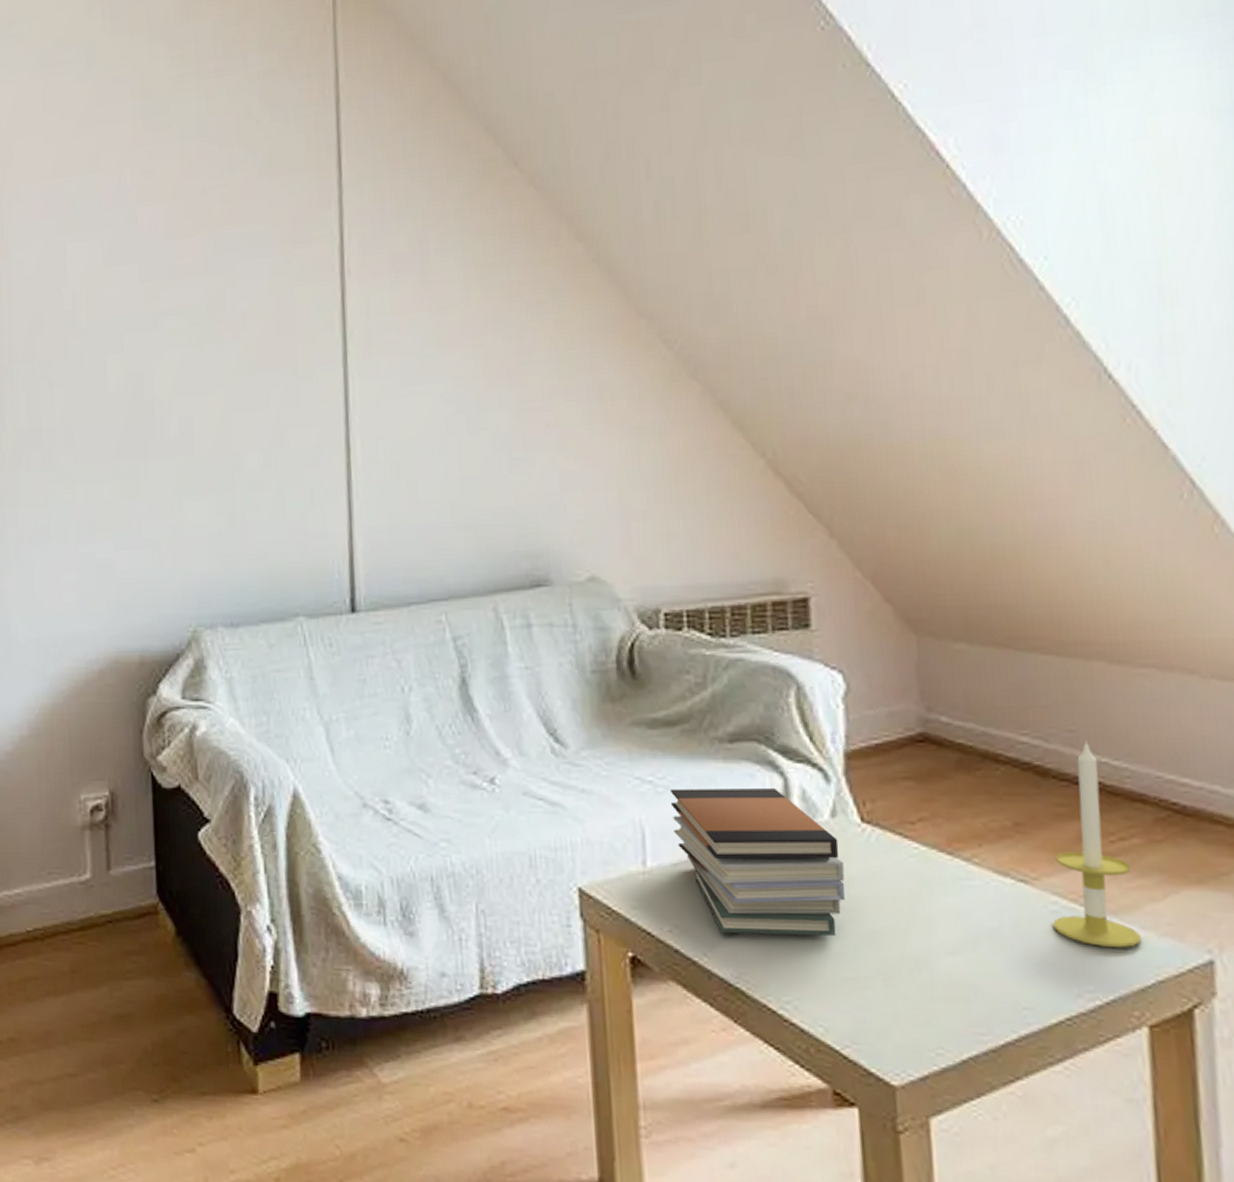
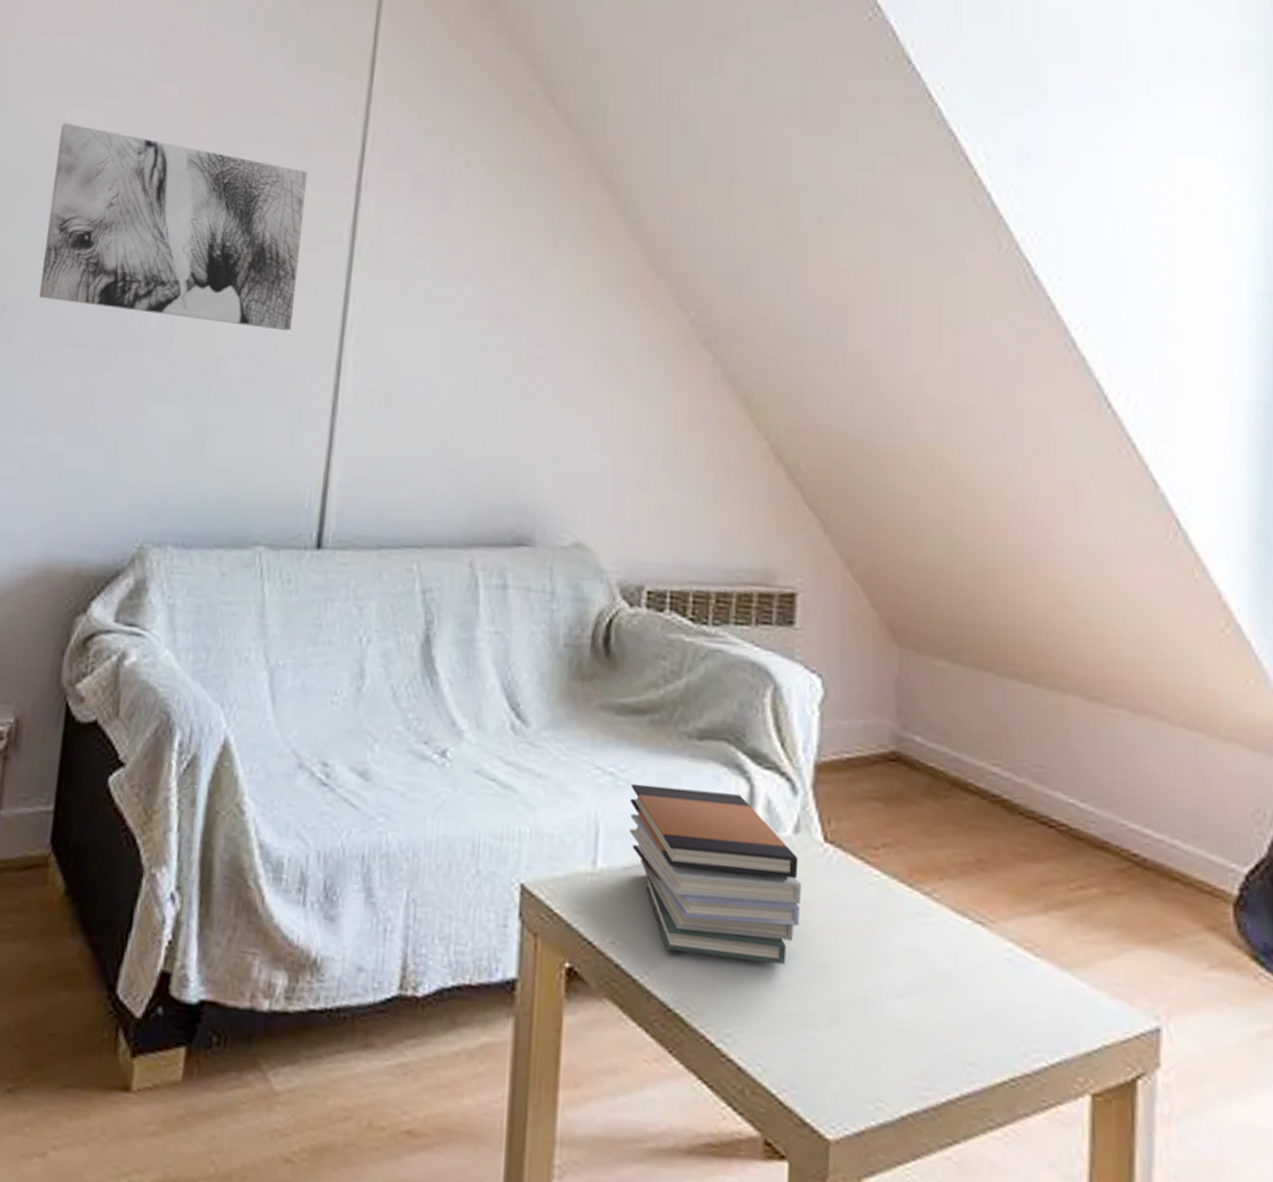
wall art: none [64,258,299,422] -> present [39,123,308,331]
candle: present [1053,740,1141,947] -> none [1006,778,1091,1006]

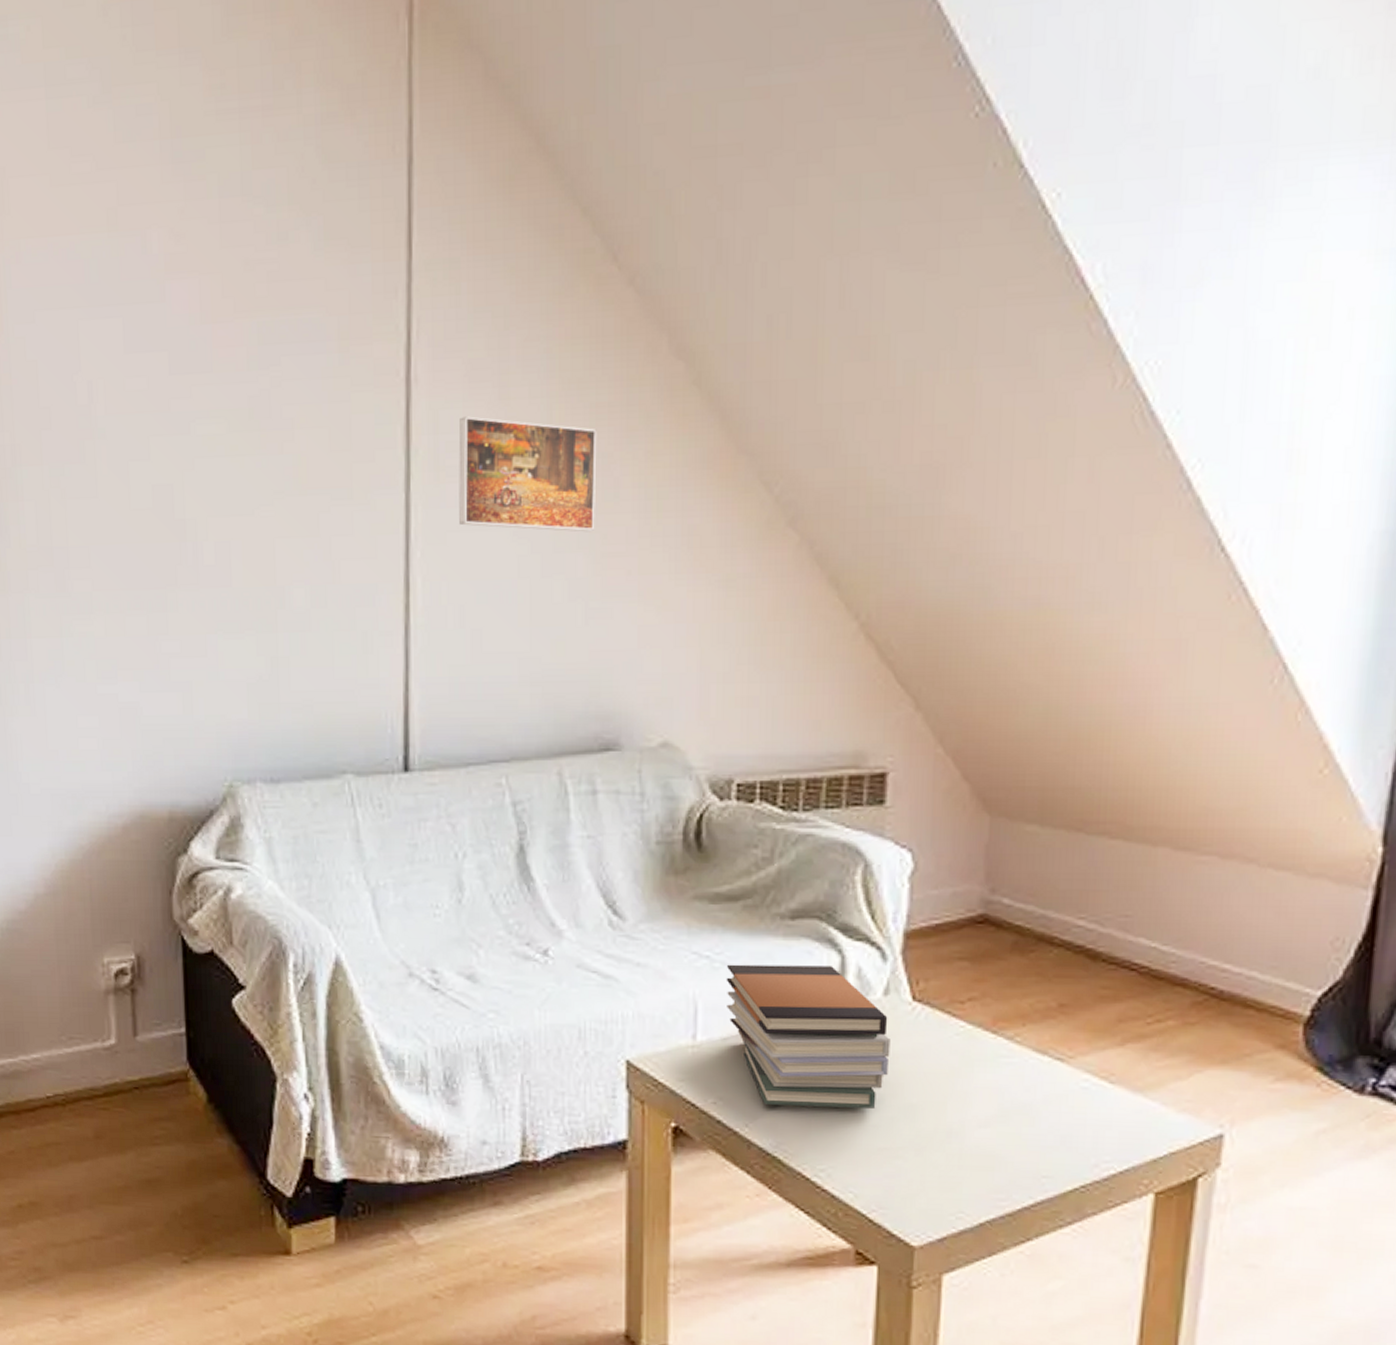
wall art: present [39,123,308,331] -> none [77,340,354,552]
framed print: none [394,221,528,335] -> present [459,416,597,532]

